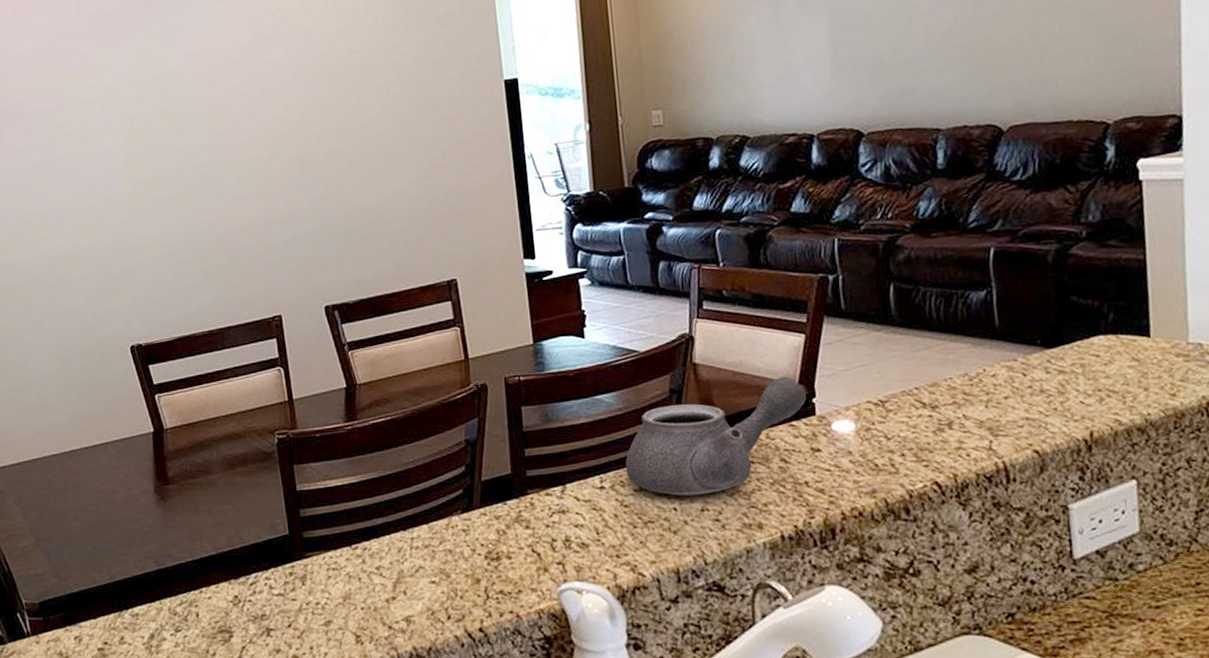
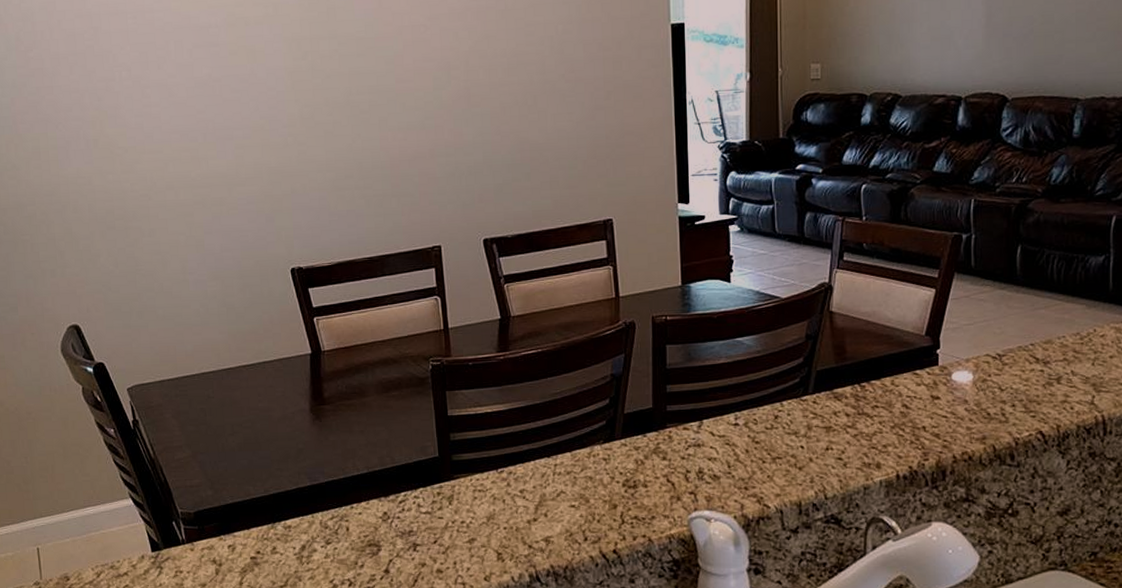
teapot: present [625,376,806,496] -> none [760,327,931,435]

